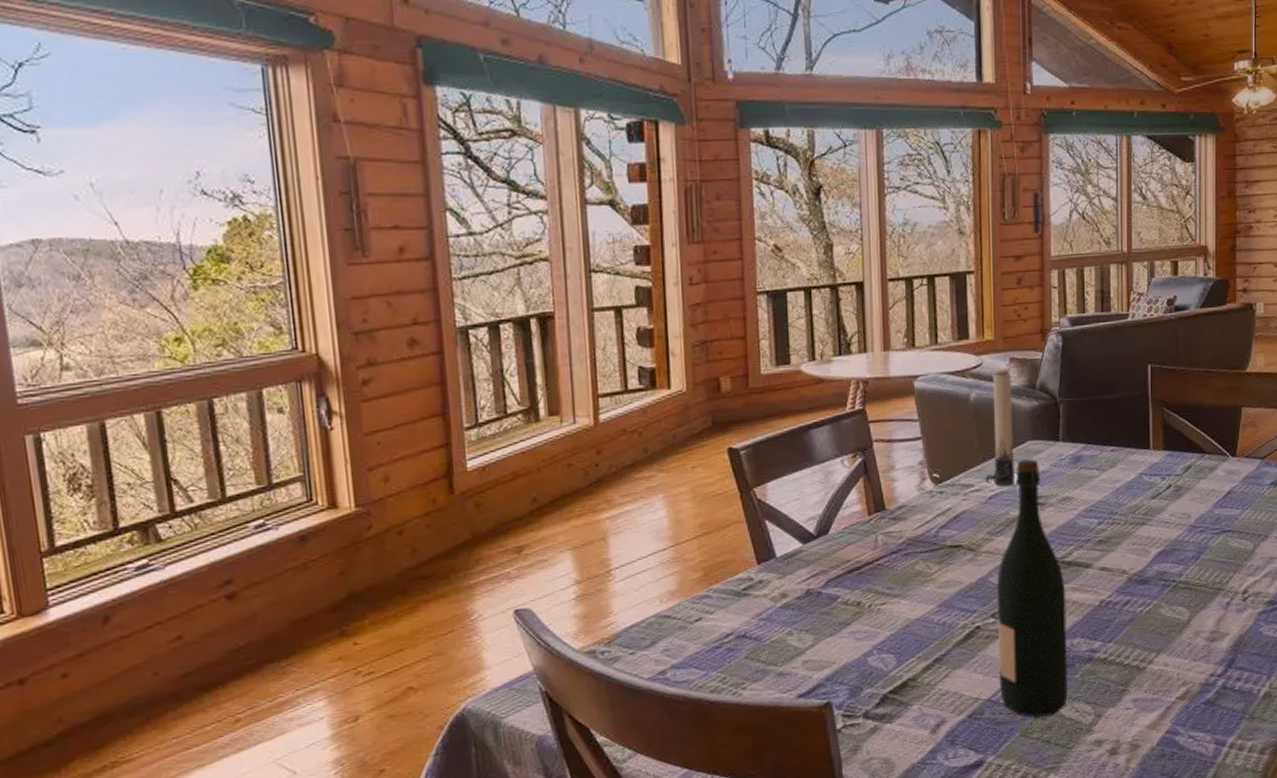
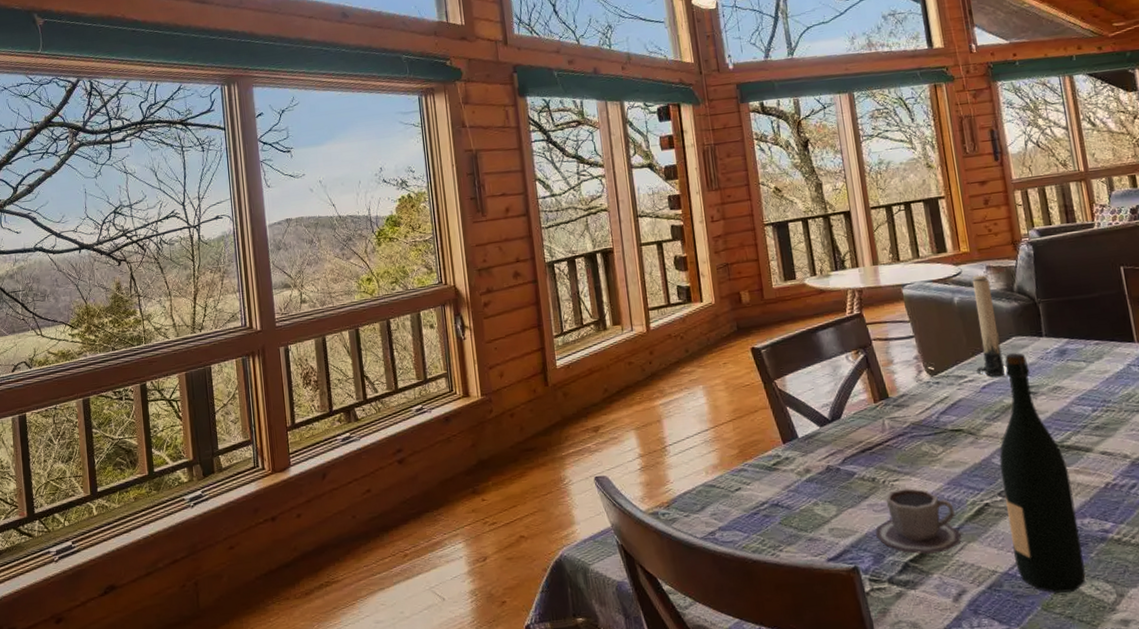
cup: none [854,612,947,685] -> present [875,488,962,555]

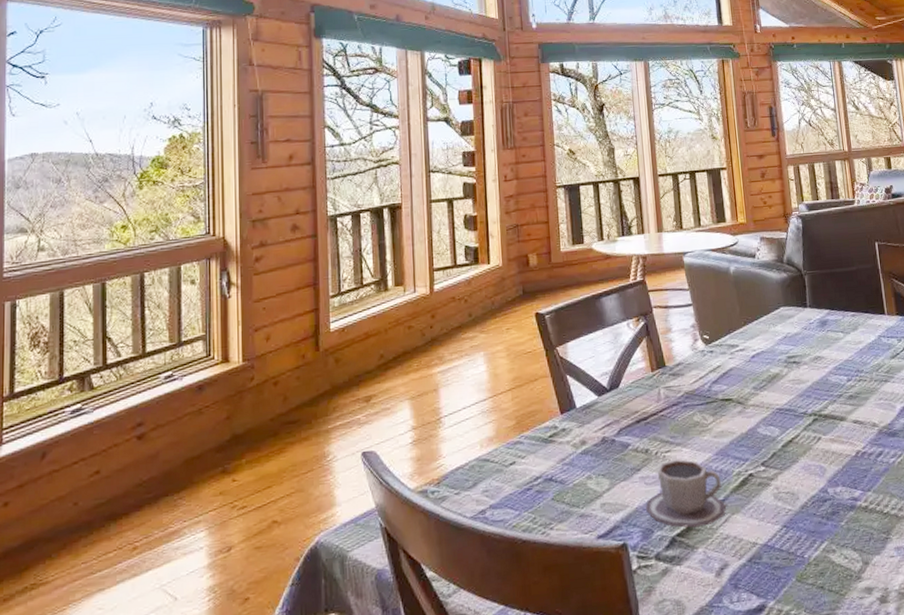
candle: present [972,275,1006,377] -> none [747,246,773,347]
wine bottle: present [999,353,1086,593] -> none [764,323,836,564]

